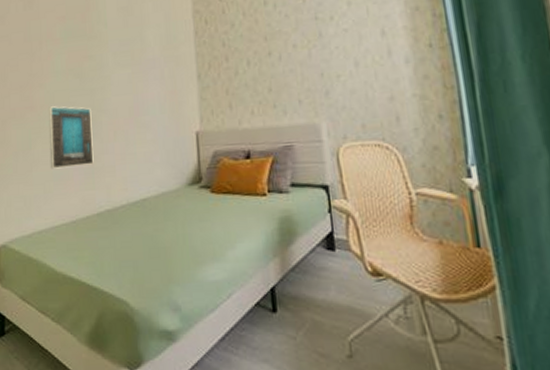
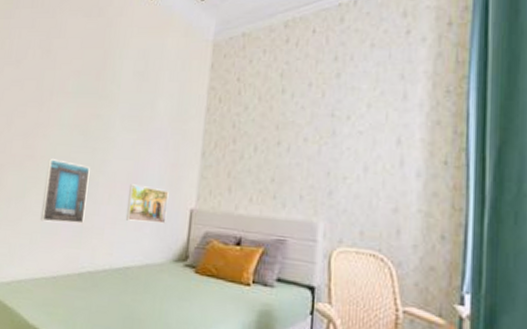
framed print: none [132,117,174,154] -> present [125,184,169,224]

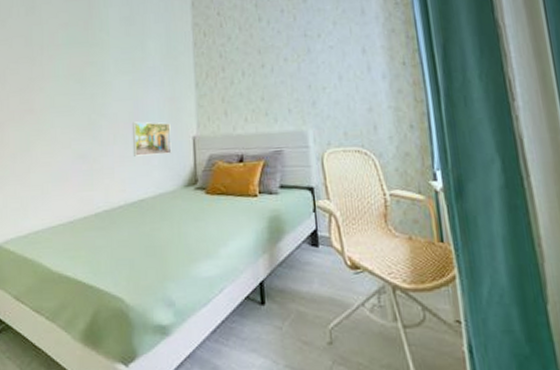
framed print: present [40,159,90,224] -> none [48,109,93,171]

